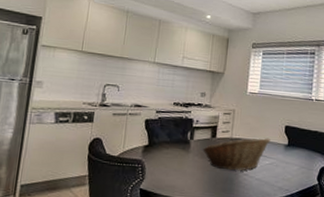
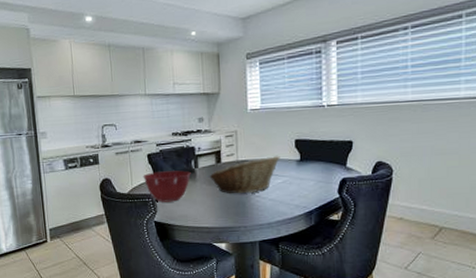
mixing bowl: none [136,138,186,171] -> present [143,170,191,202]

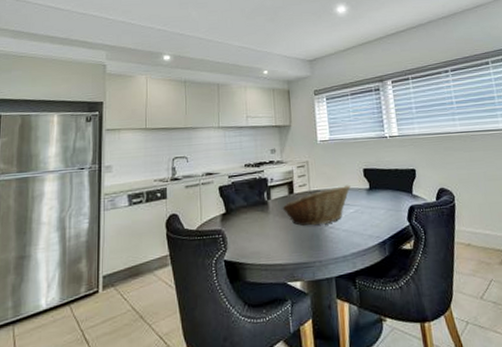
mixing bowl: present [143,170,191,202] -> none [213,203,264,239]

